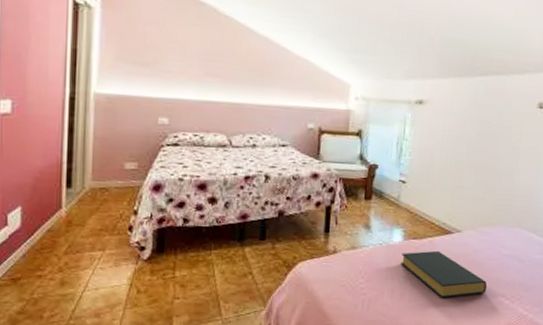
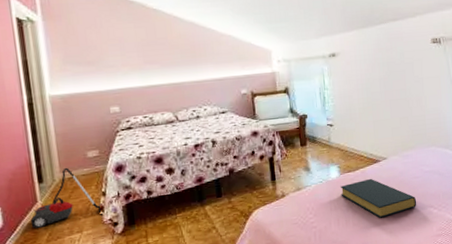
vacuum cleaner: none [50,175,130,238] -> present [30,167,101,229]

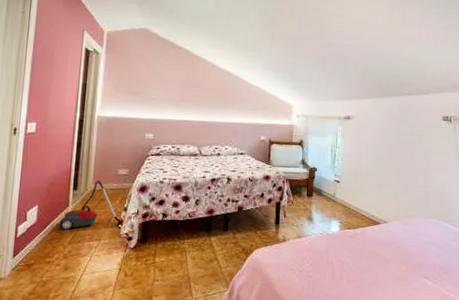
hardback book: present [340,178,417,218] -> none [339,238,413,280]

